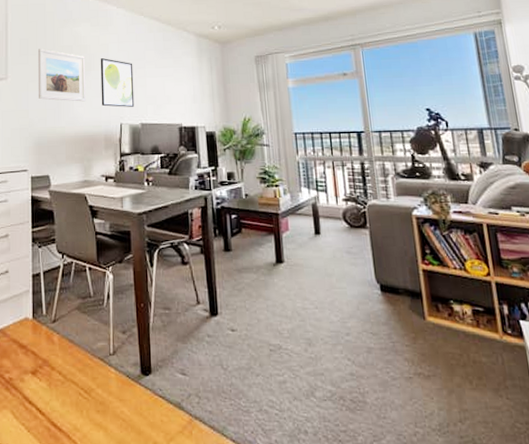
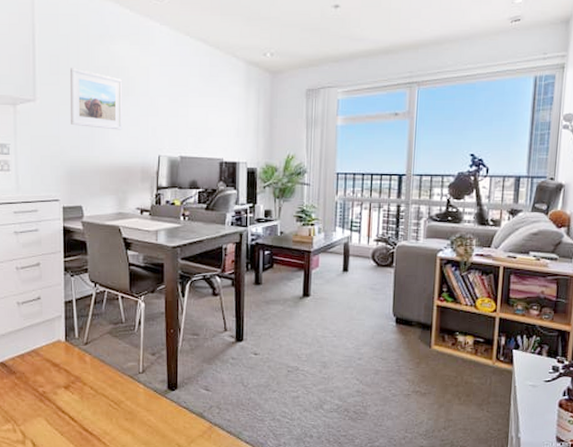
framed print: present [100,58,135,107] -> none [139,83,175,138]

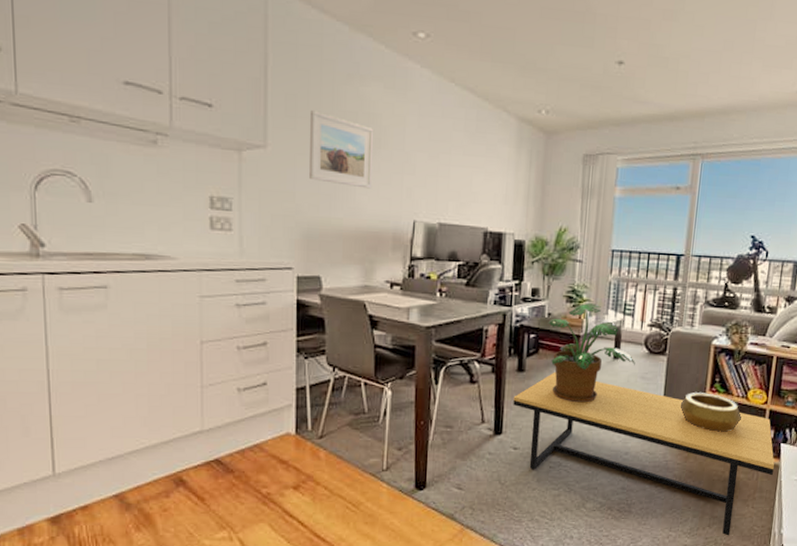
coffee table: none [252,284,507,439] -> present [513,372,775,536]
potted plant: none [280,222,364,312] -> present [548,303,635,403]
decorative bowl: none [409,302,471,339] -> present [680,392,741,432]

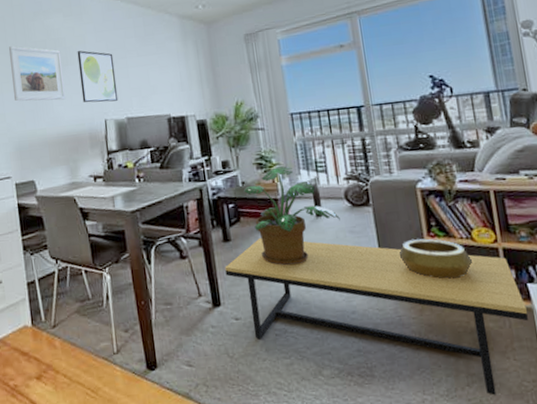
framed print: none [391,134,436,202] -> present [77,50,119,103]

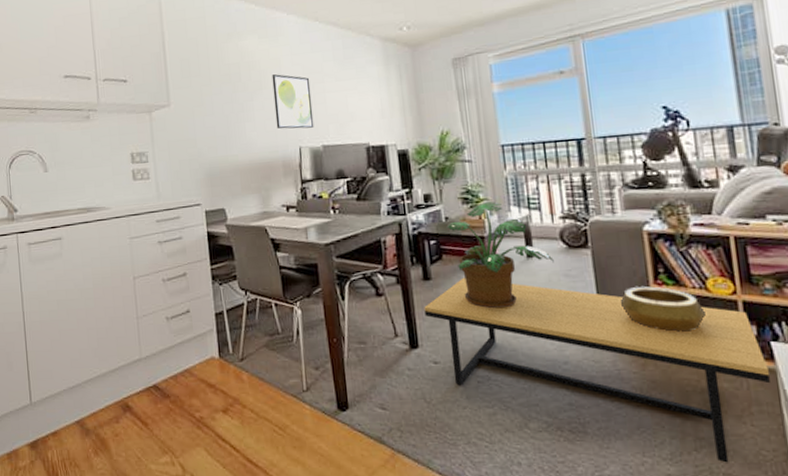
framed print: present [8,46,66,102] -> none [200,68,259,126]

